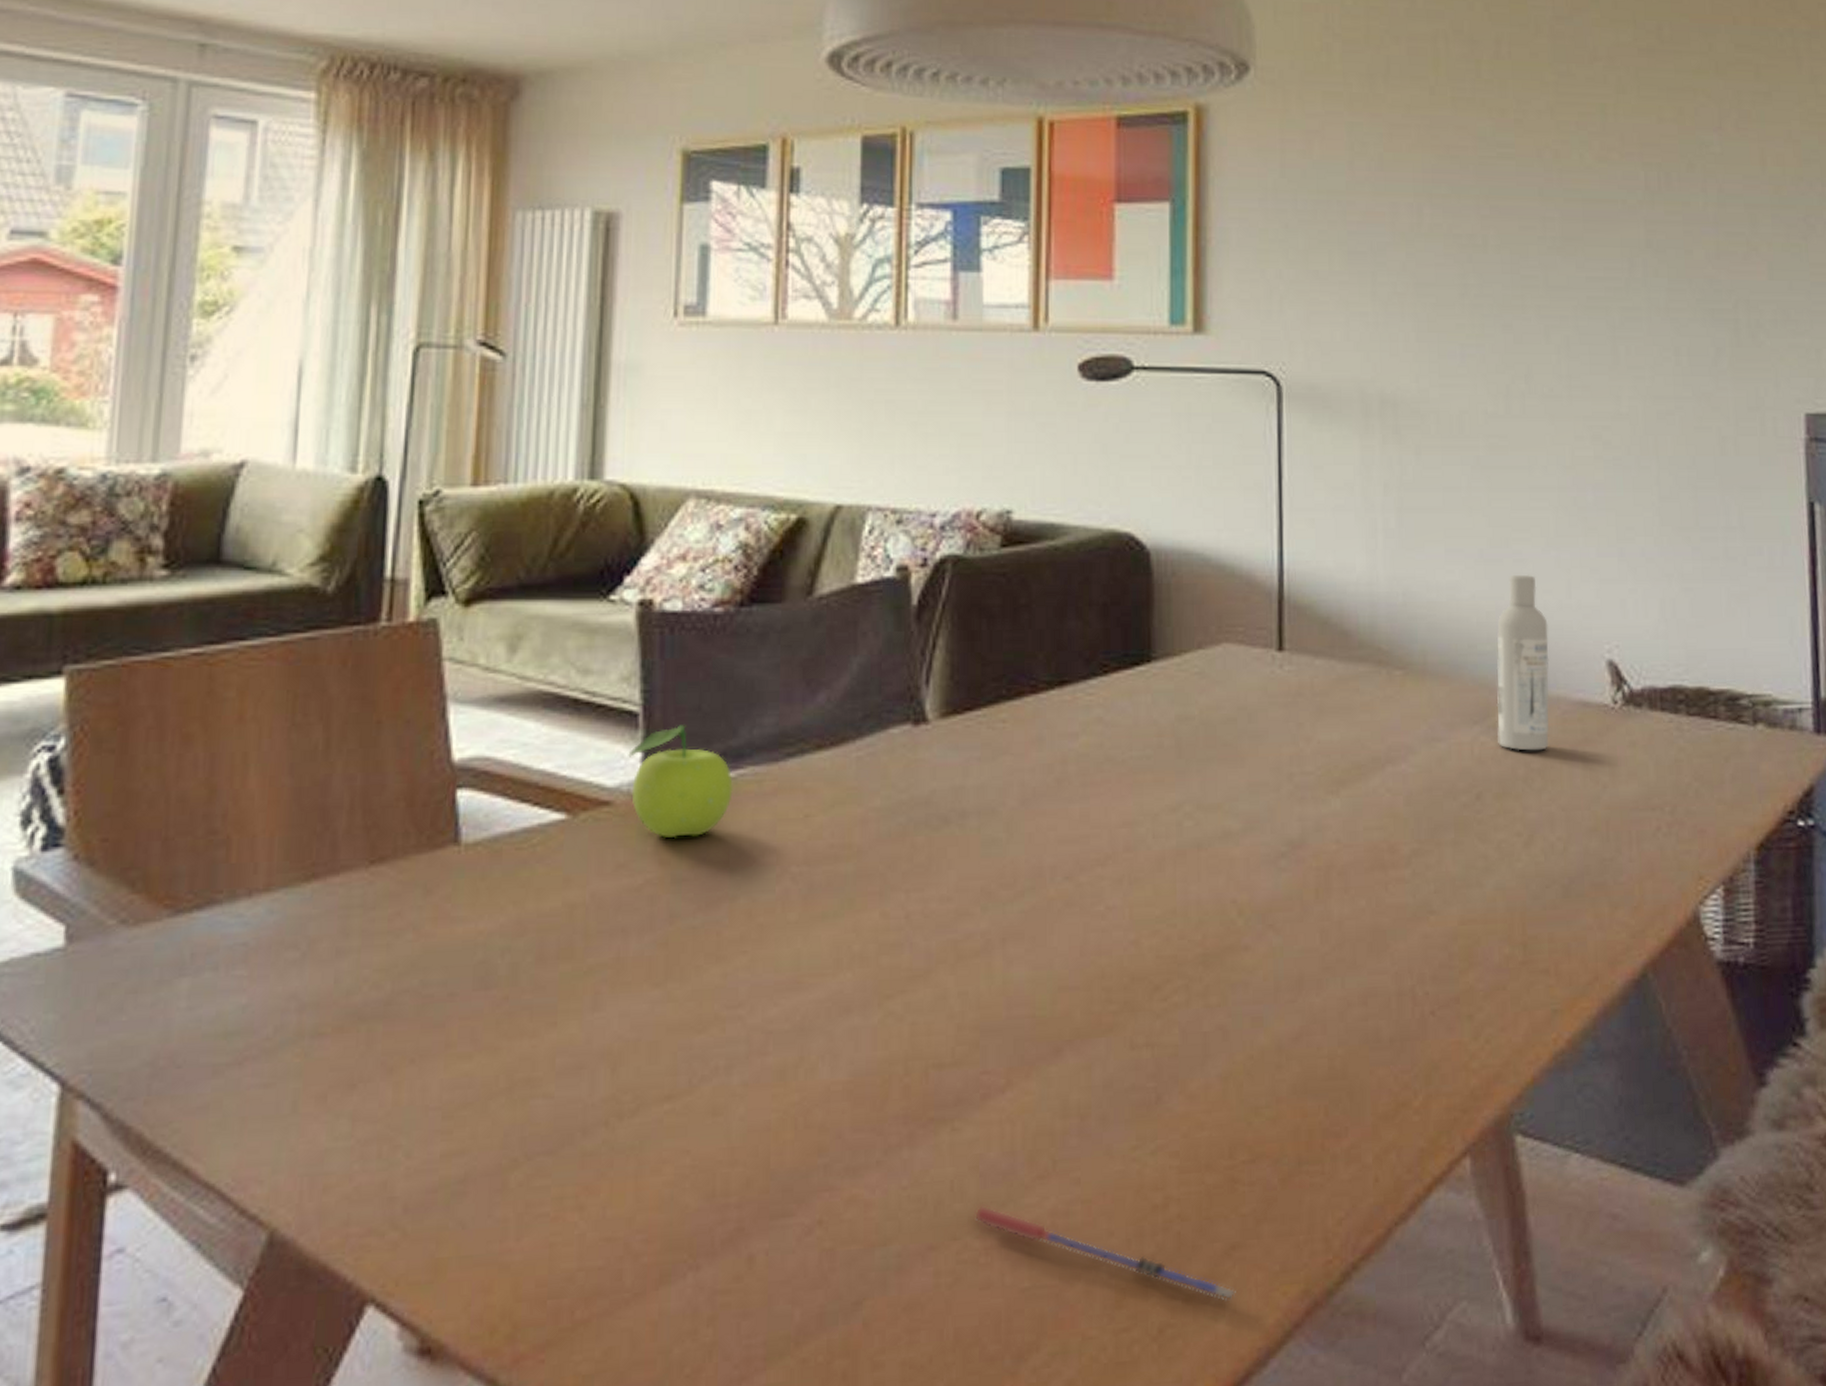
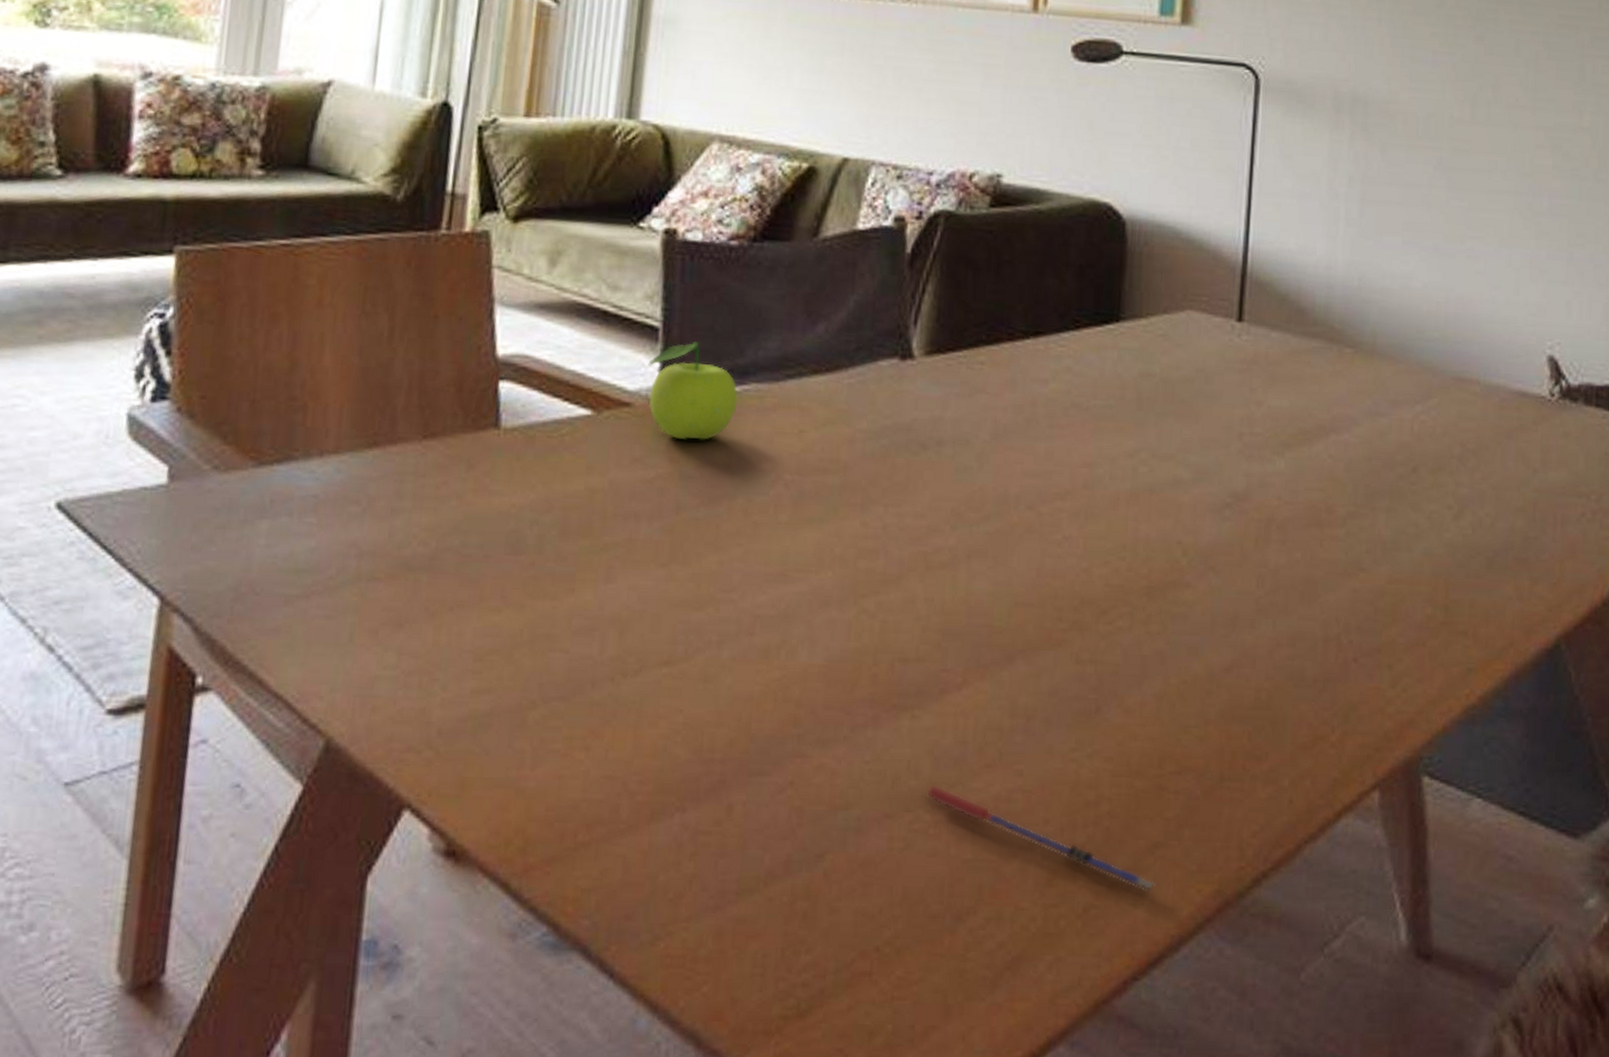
bottle: present [1496,574,1550,751] -> none [1437,270,1494,433]

